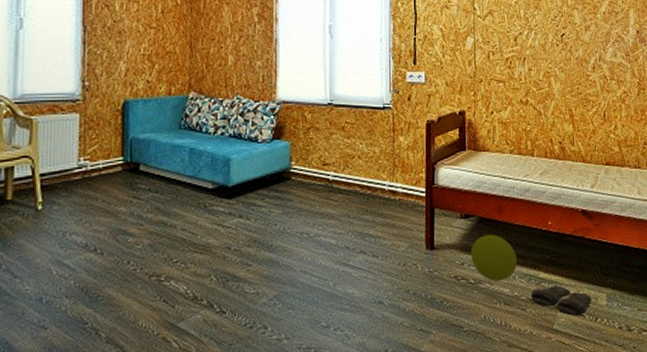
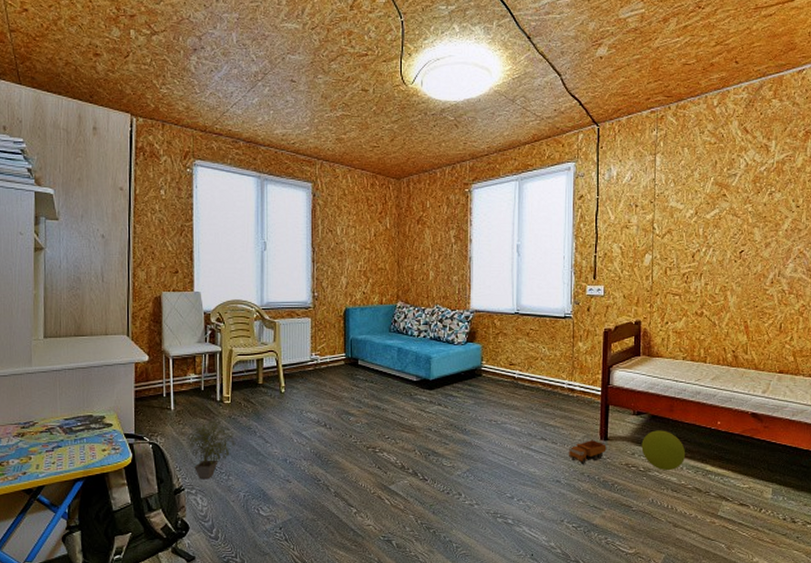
toy truck: none [392,250,433,281] -> present [569,440,606,465]
slippers: present [531,285,592,315] -> none [698,478,757,505]

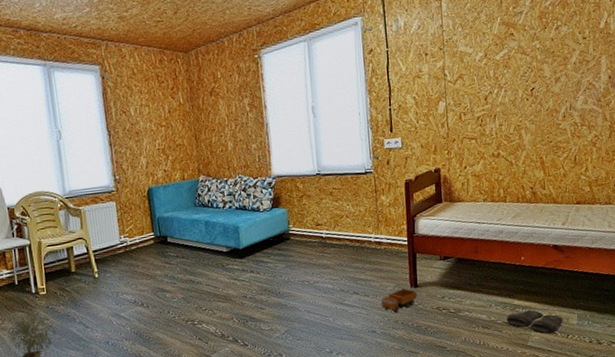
ball: present [641,430,686,470] -> none [450,271,494,309]
slippers: none [698,478,757,505] -> present [507,310,563,334]

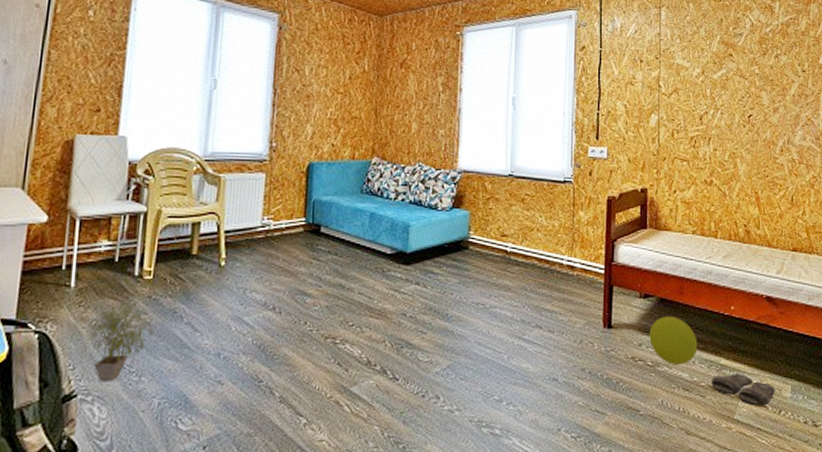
toy truck: present [381,289,417,314] -> none [568,328,610,359]
ball: none [450,271,494,309] -> present [649,316,698,364]

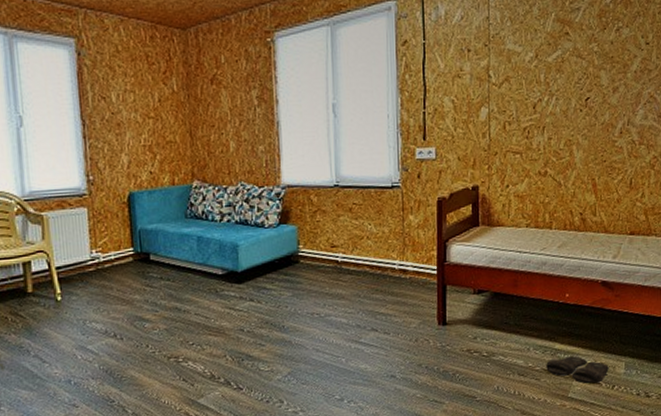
ball: present [649,316,698,364] -> none [484,308,533,353]

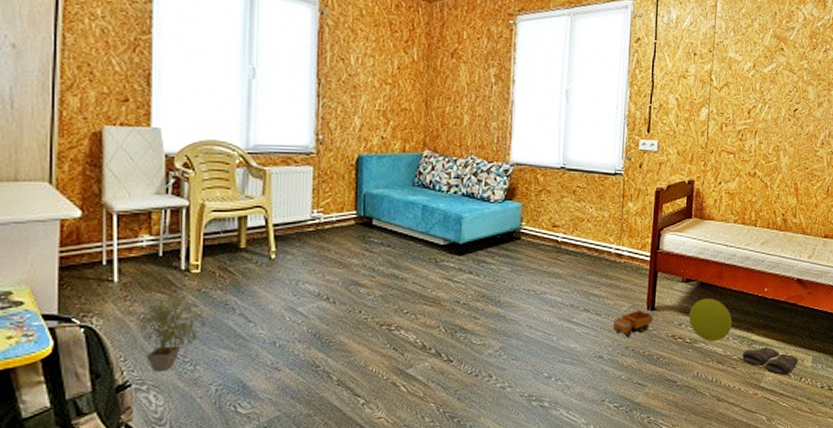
toy truck: none [403,326,445,356] -> present [613,311,653,338]
ball: none [484,308,533,353] -> present [688,298,733,341]

